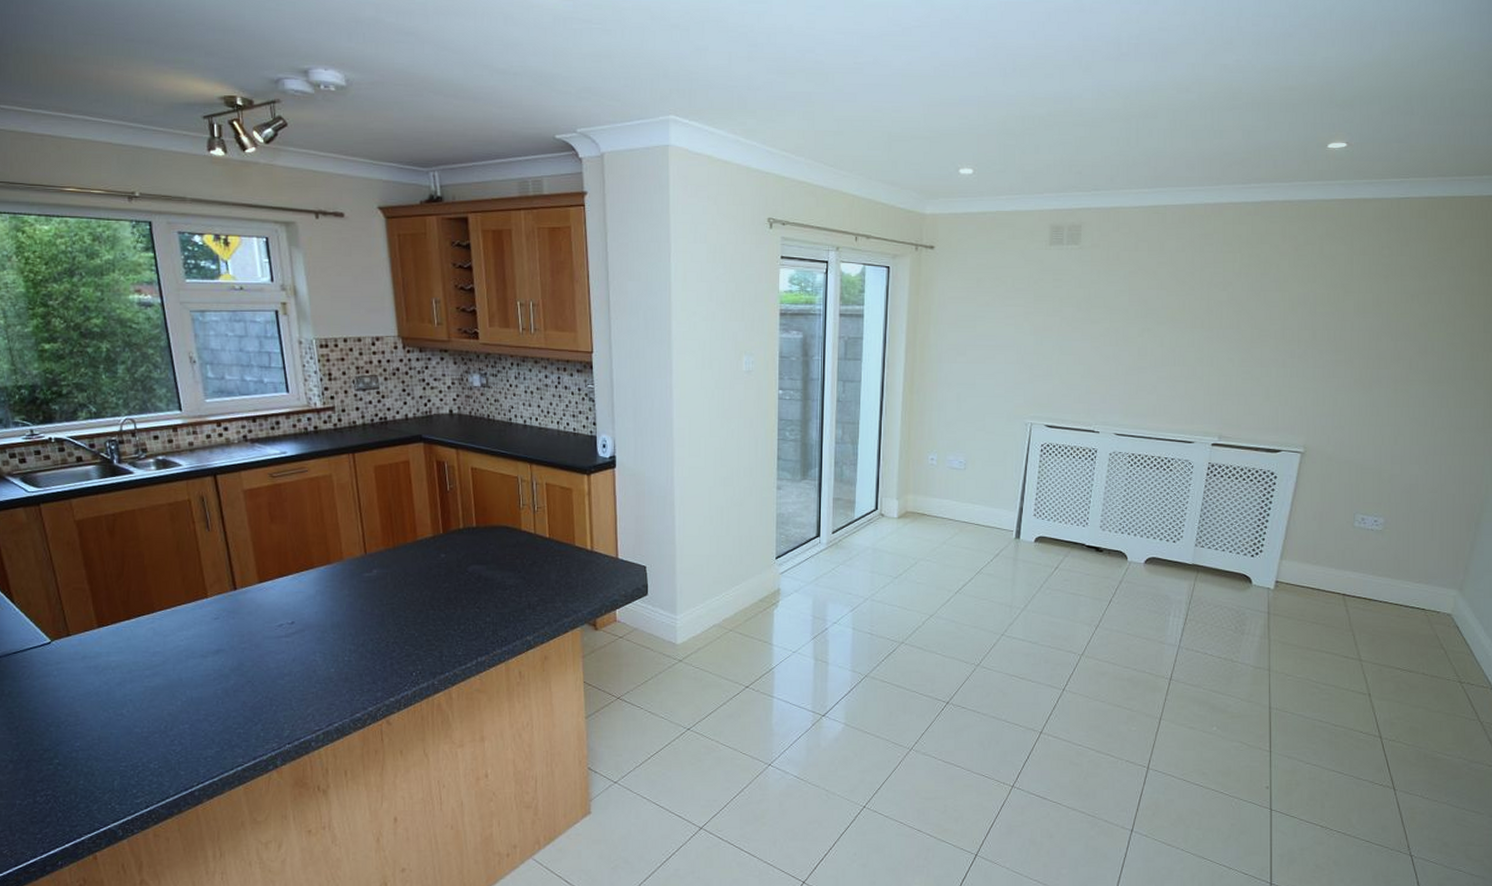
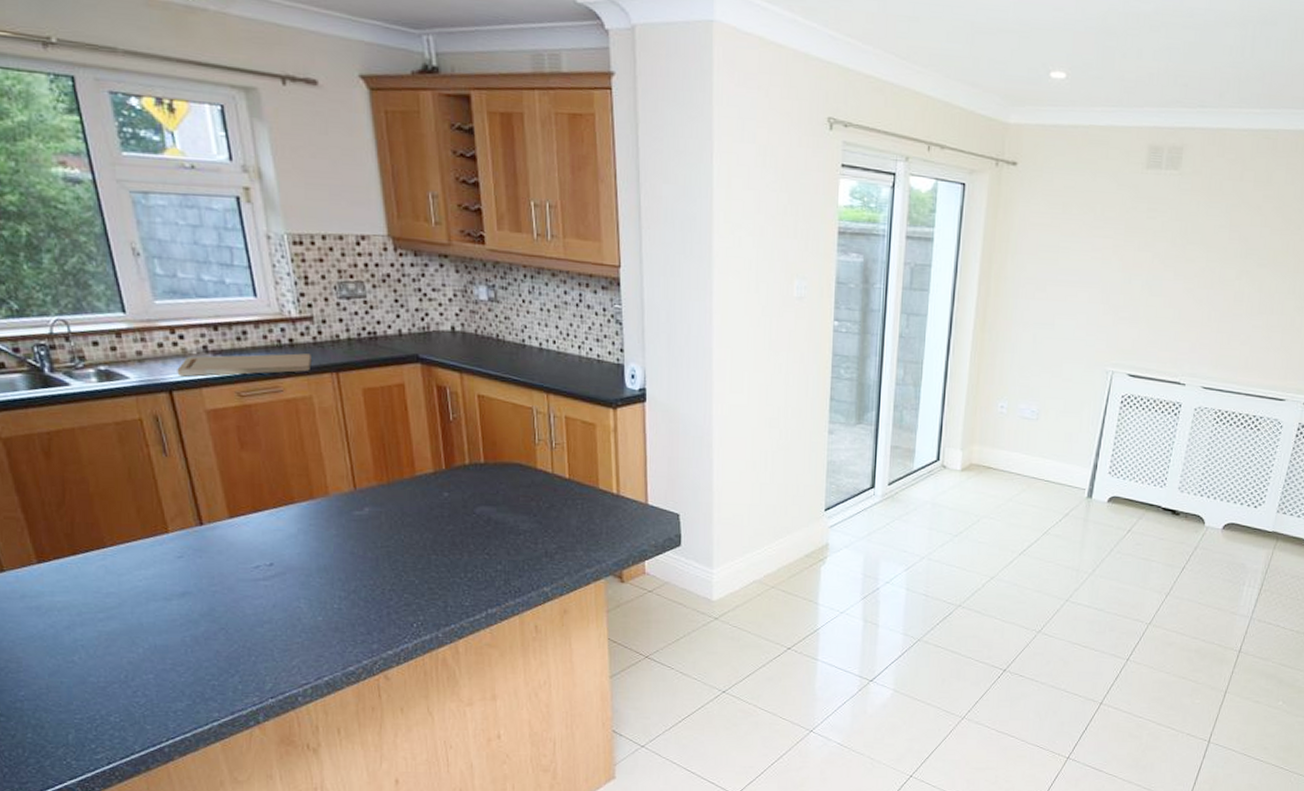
cutting board: none [221,438,332,462] -> present [177,353,312,377]

